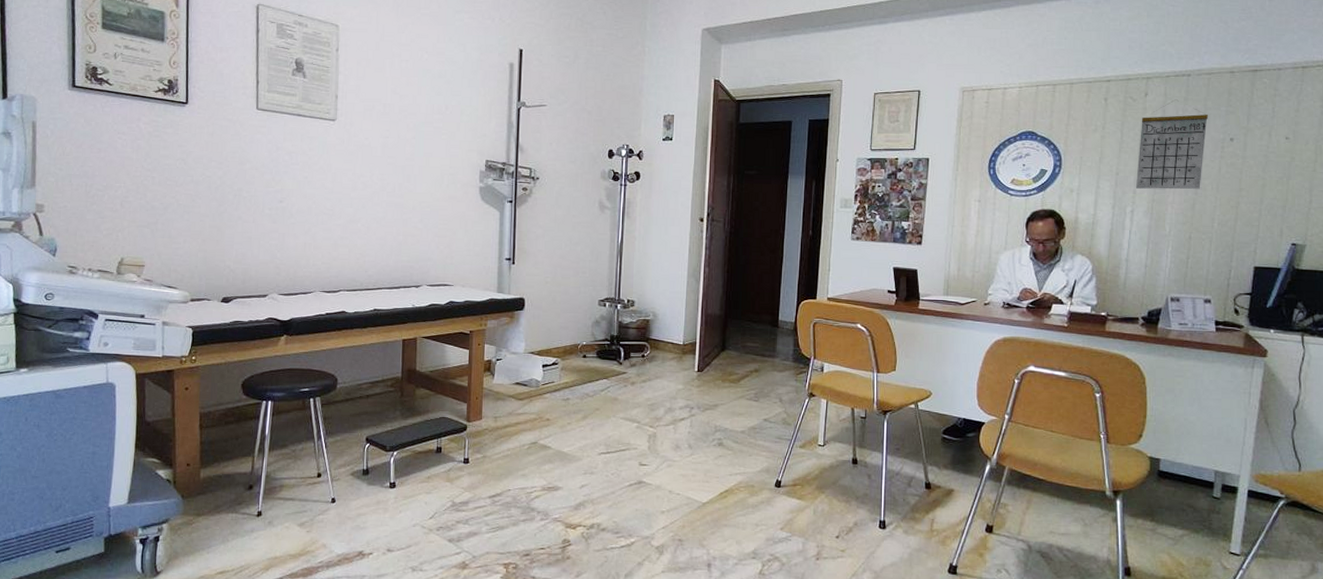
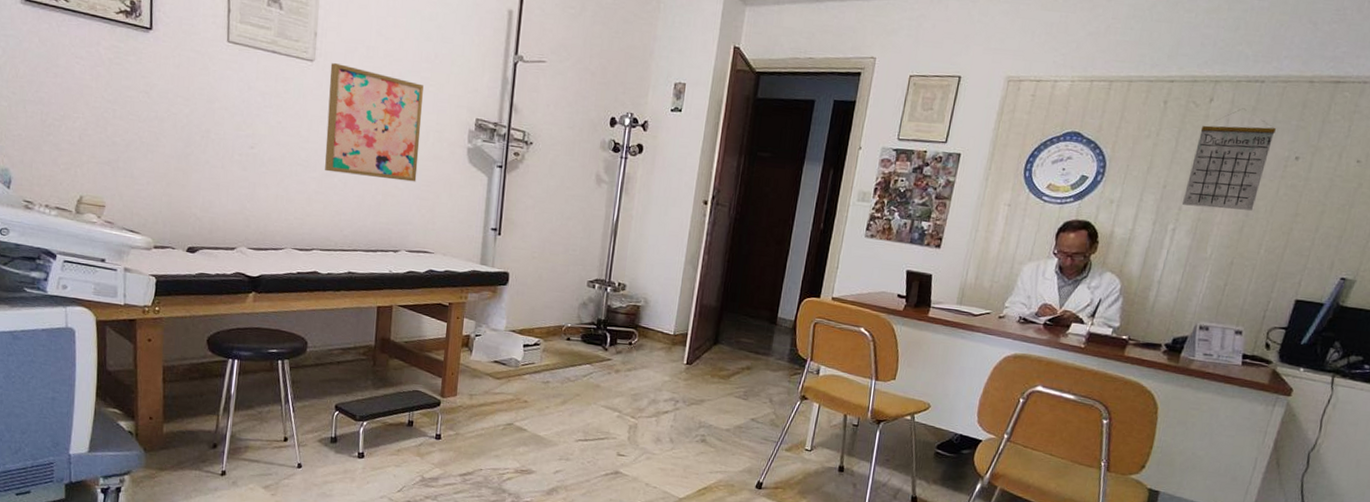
wall art: none [348,121,436,222] -> present [325,63,424,182]

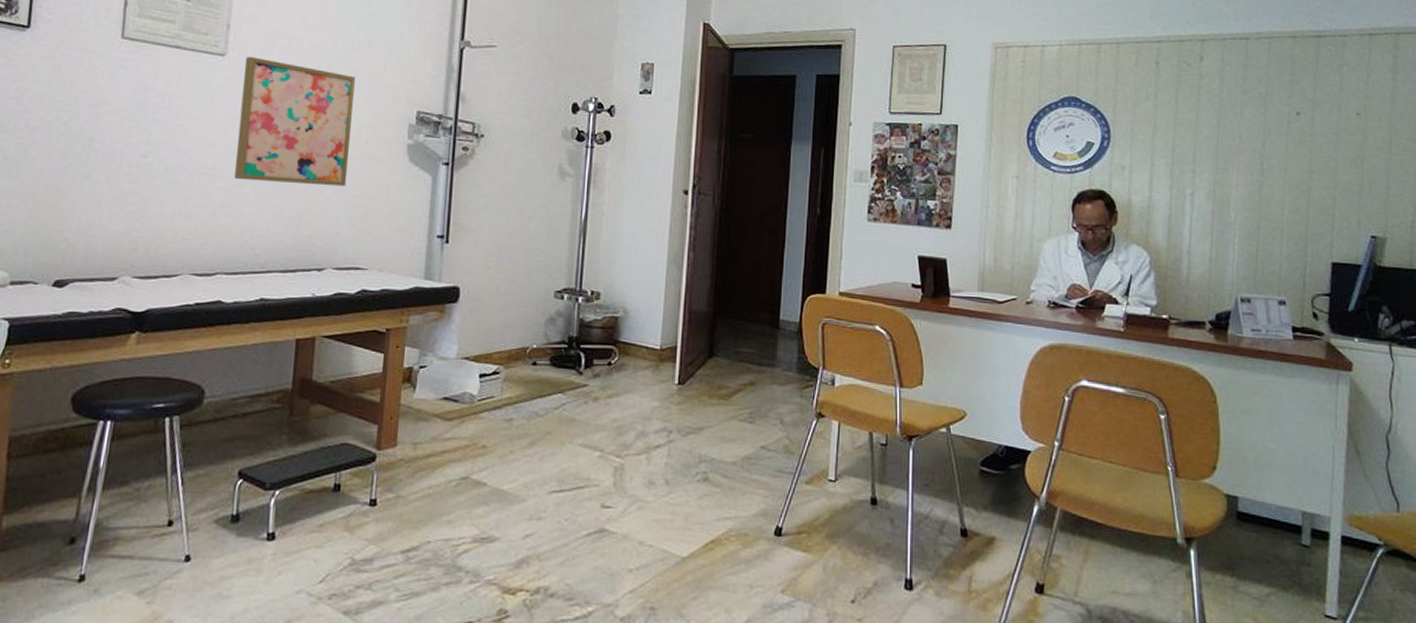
calendar: present [1181,108,1276,211] -> none [1194,65,1271,170]

